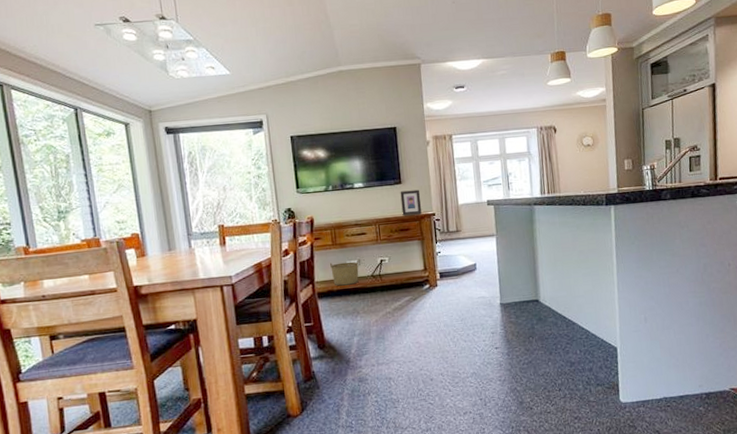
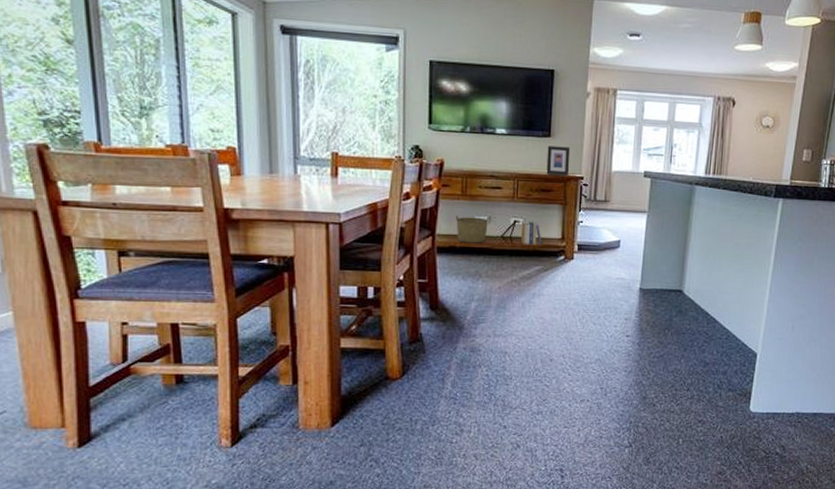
books: none [387,258,408,280] -> present [521,220,542,246]

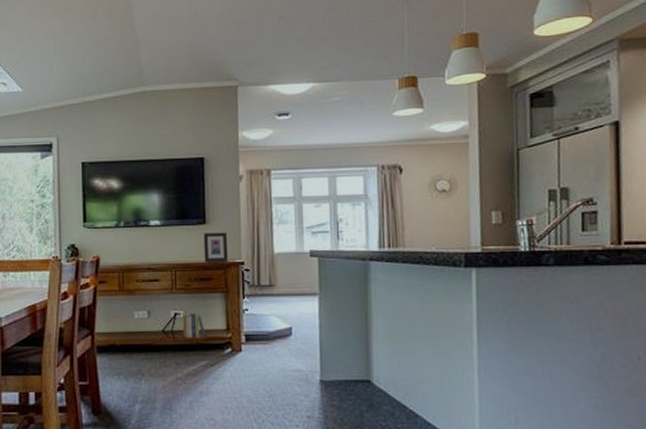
basket: present [456,215,489,244] -> none [115,311,149,340]

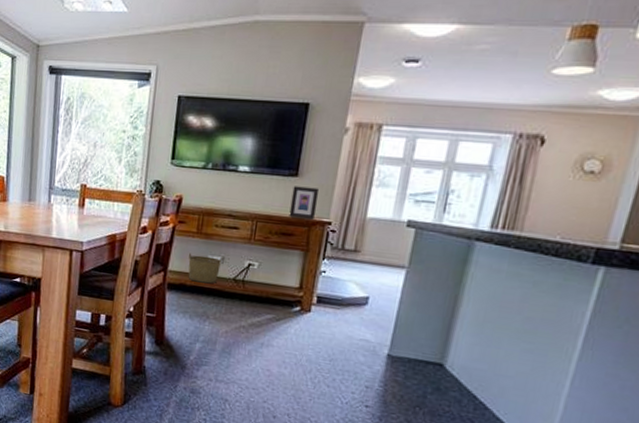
basket: none [115,311,149,340] -> present [188,253,223,284]
books: present [183,312,206,339] -> none [254,264,277,293]

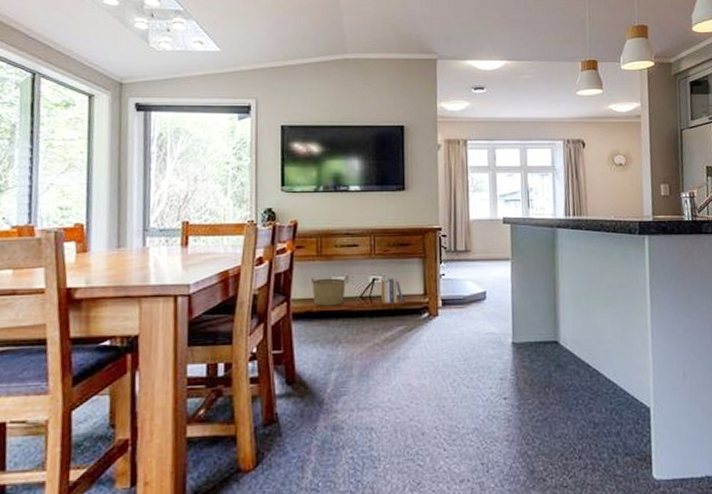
books: none [254,264,277,293] -> present [381,277,404,304]
picture frame: present [289,186,319,220] -> none [402,199,426,228]

